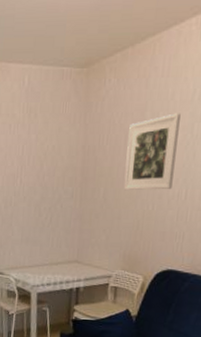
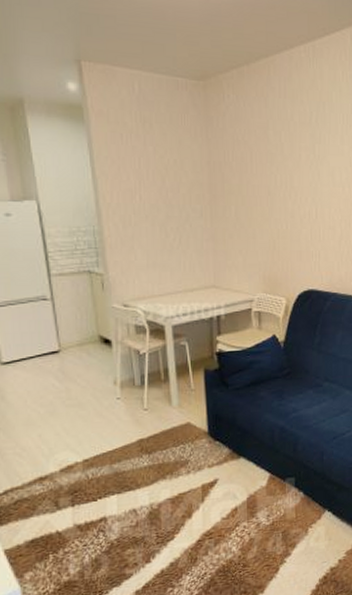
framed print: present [124,113,181,191] -> none [254,133,302,209]

